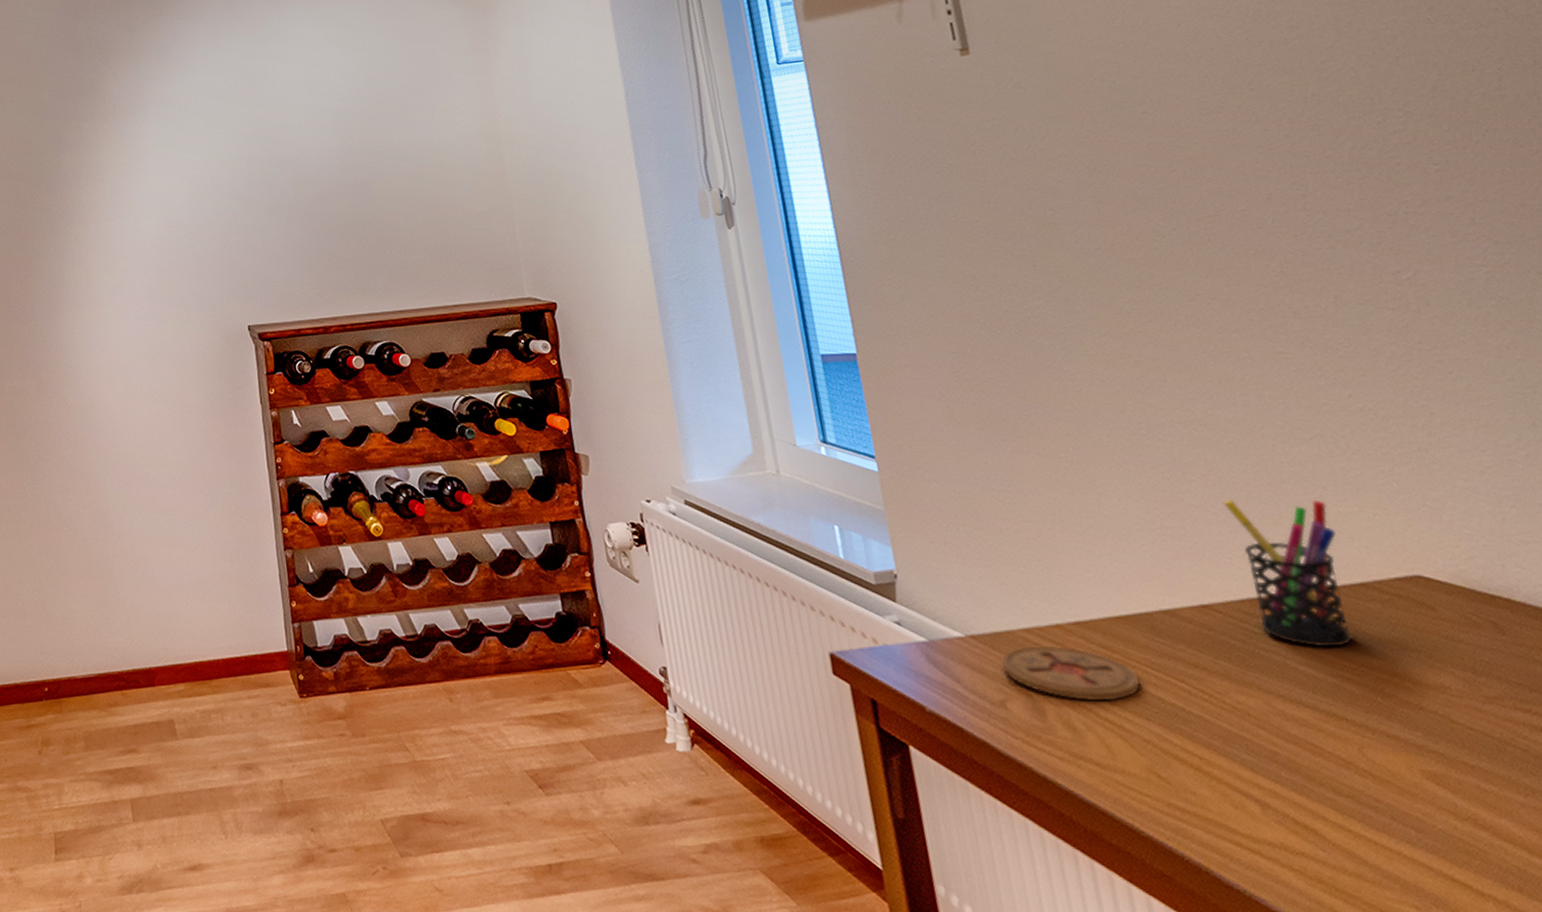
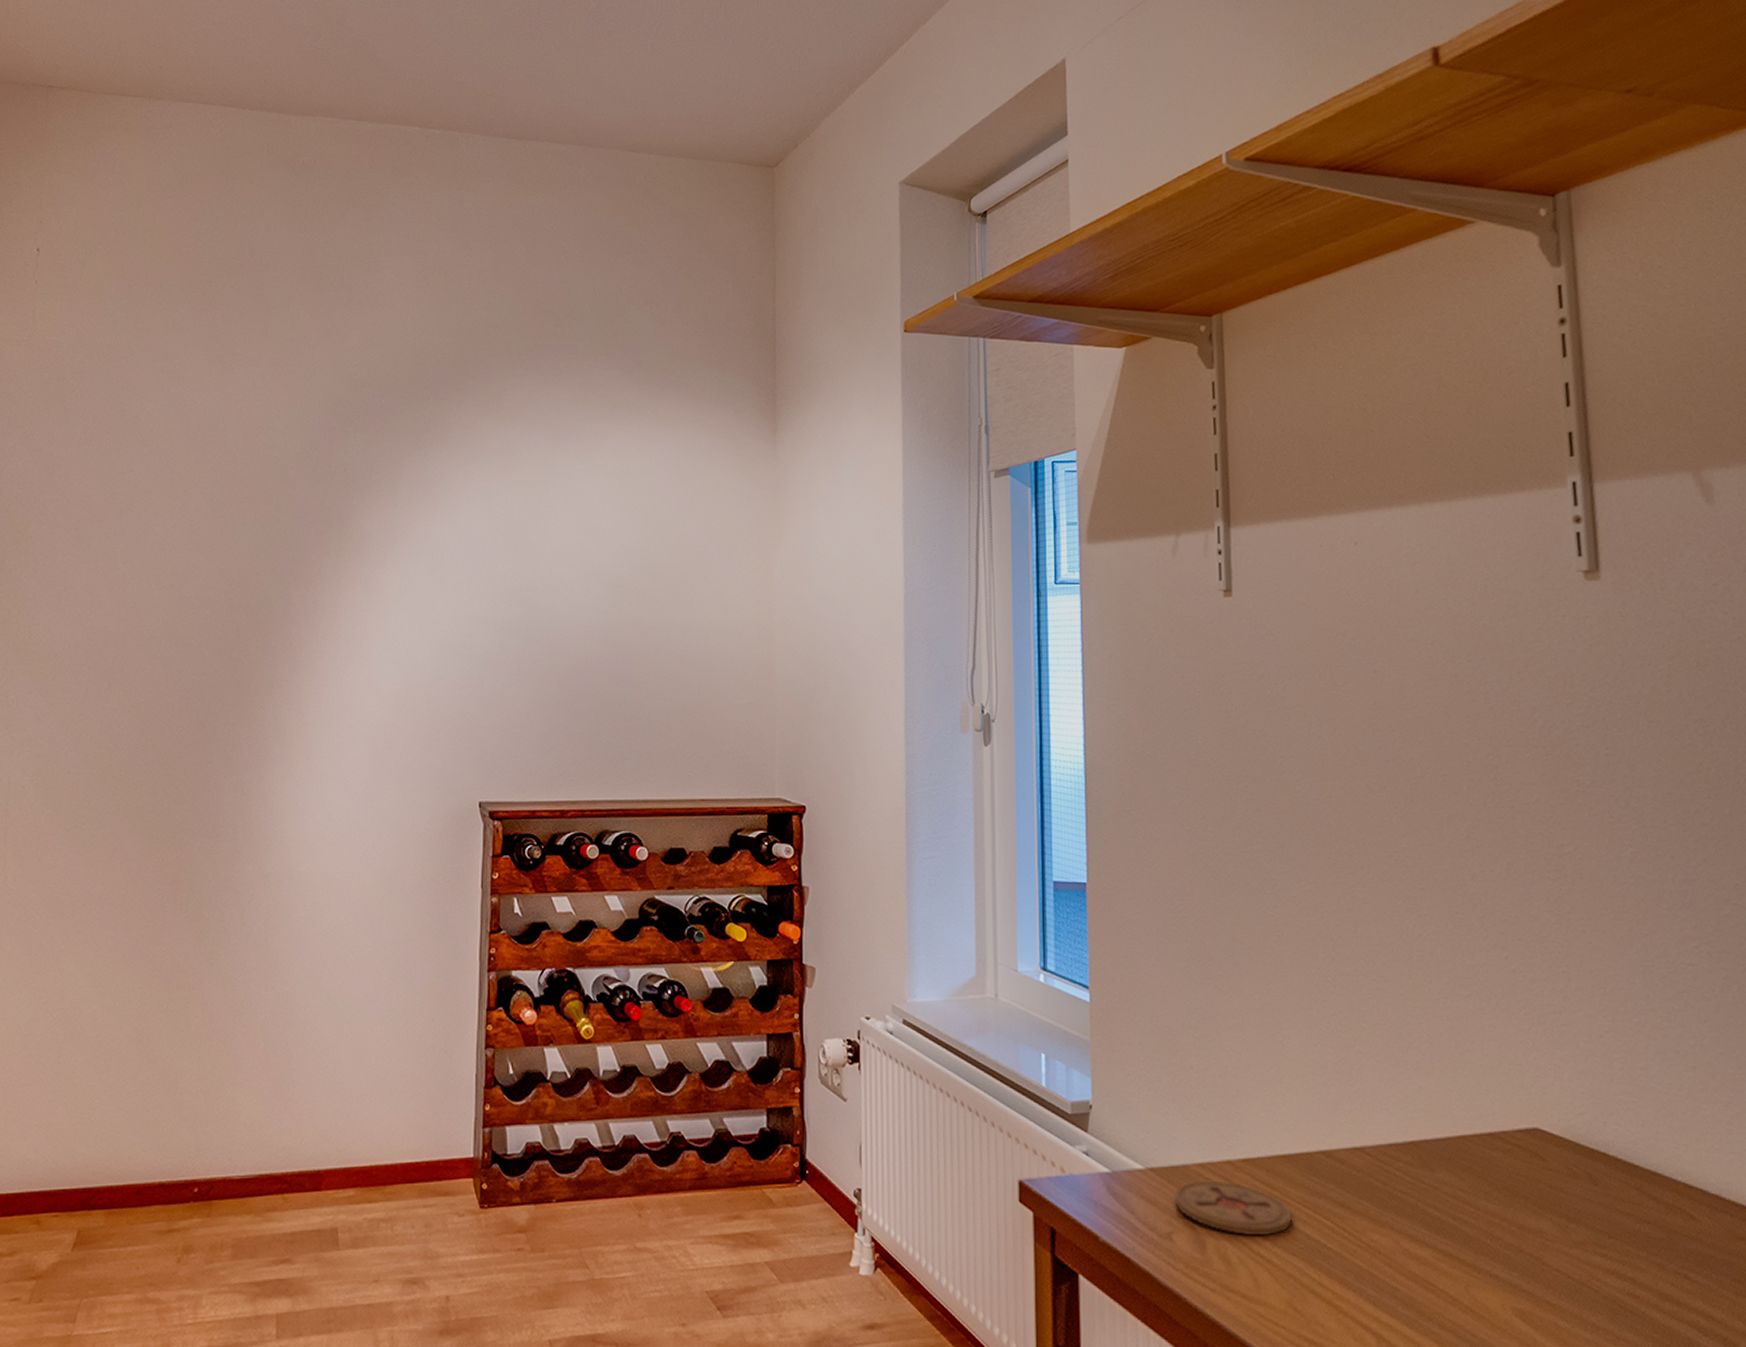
pen holder: present [1222,499,1352,647] -> none [1387,1048,1476,1192]

